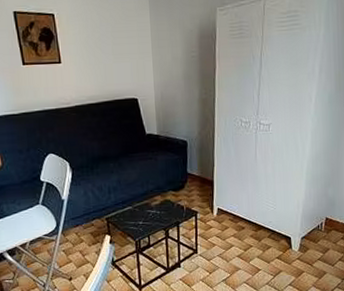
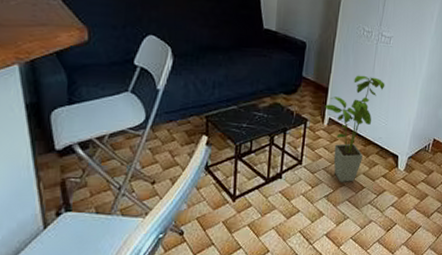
house plant: none [212,164,269,267] -> present [325,75,385,182]

